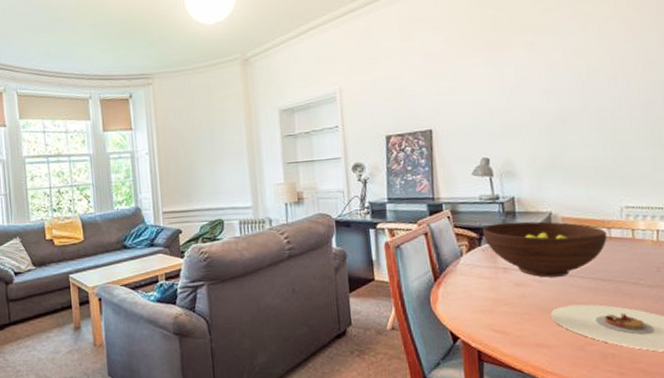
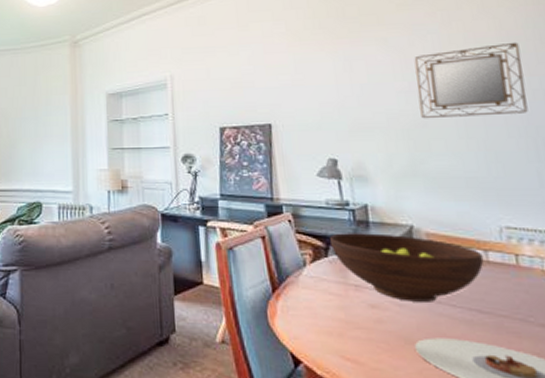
home mirror: none [556,41,648,117] -> present [414,42,528,119]

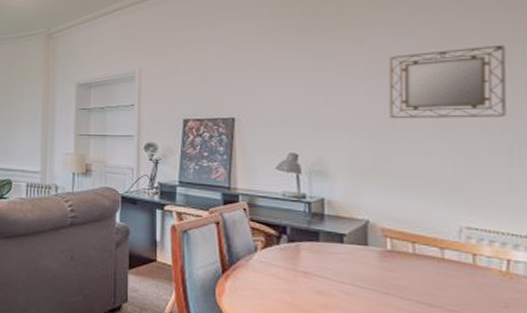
fruit bowl: present [329,233,484,302] -> none [282,223,439,293]

